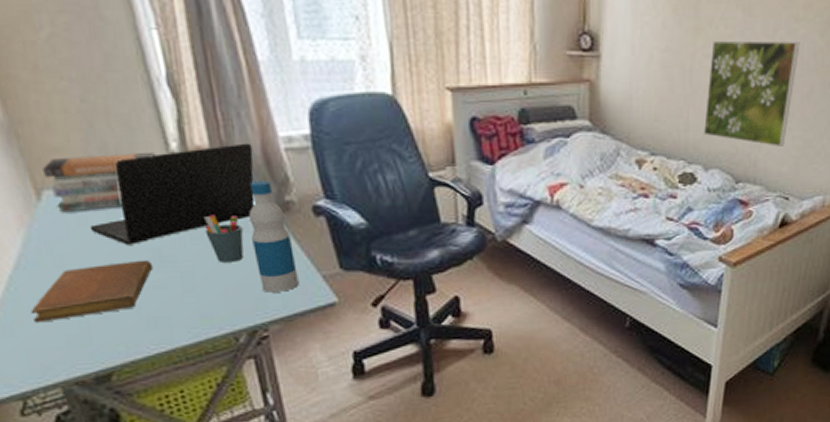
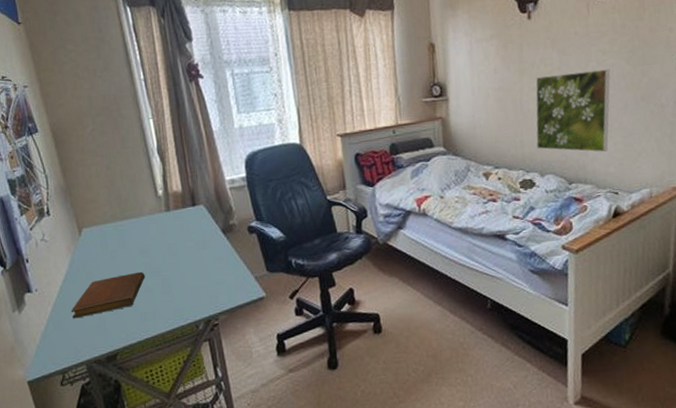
book stack: present [41,151,156,213] -> none [82,197,150,243]
laptop: present [89,143,255,245] -> none [108,186,210,262]
pen holder: present [203,215,244,263] -> none [177,237,203,271]
bottle: present [249,180,299,293] -> none [206,211,239,291]

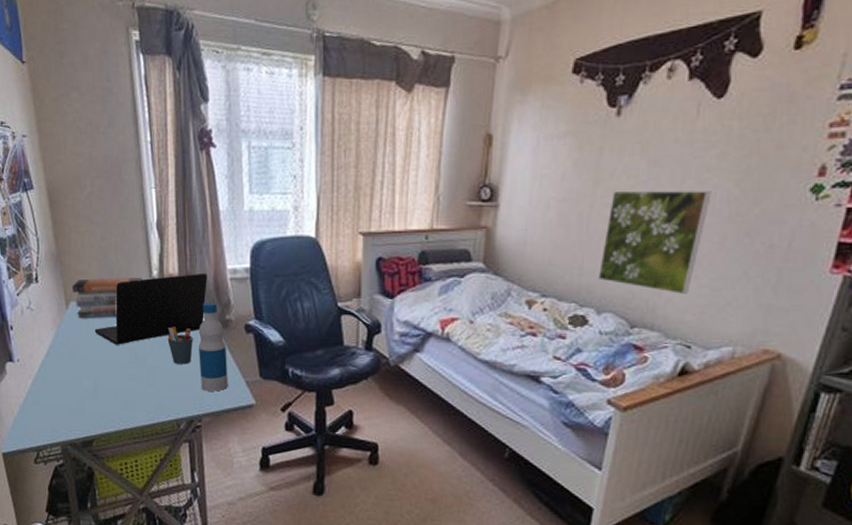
notebook: present [71,271,145,319] -> none [51,357,130,397]
book stack: none [82,197,150,243] -> present [71,277,143,319]
laptop: none [108,186,210,262] -> present [94,273,208,345]
pen holder: none [177,237,203,271] -> present [167,327,193,364]
bottle: none [206,211,239,291] -> present [199,302,228,392]

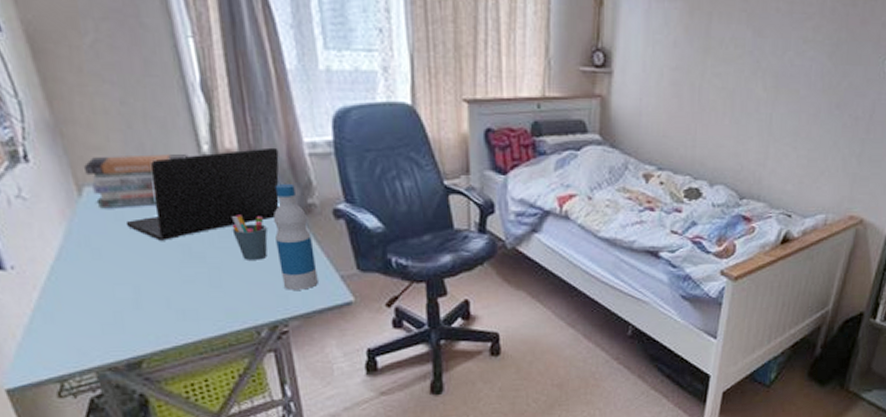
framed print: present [597,191,712,294] -> none [709,61,809,165]

